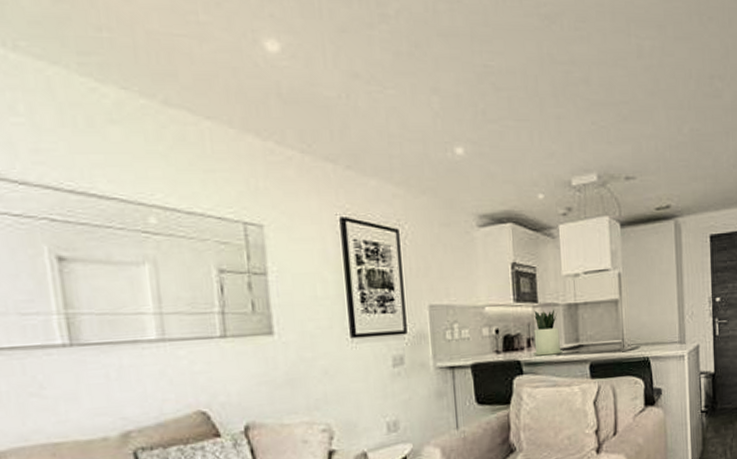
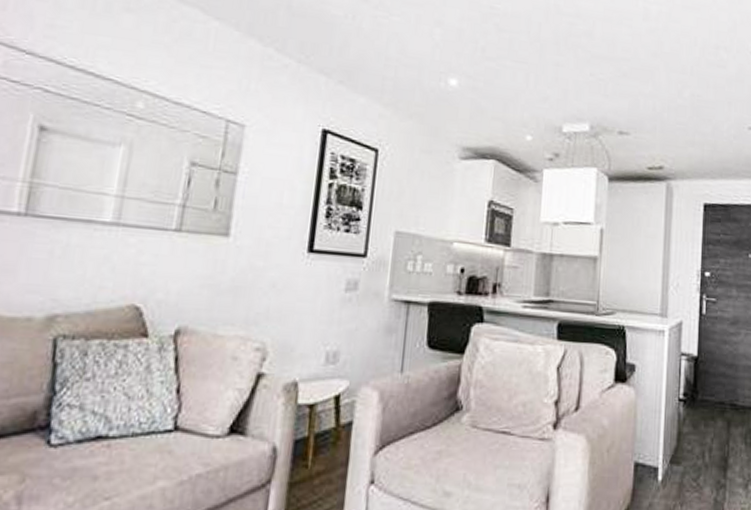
planter: present [533,309,564,356] -> none [497,254,532,307]

